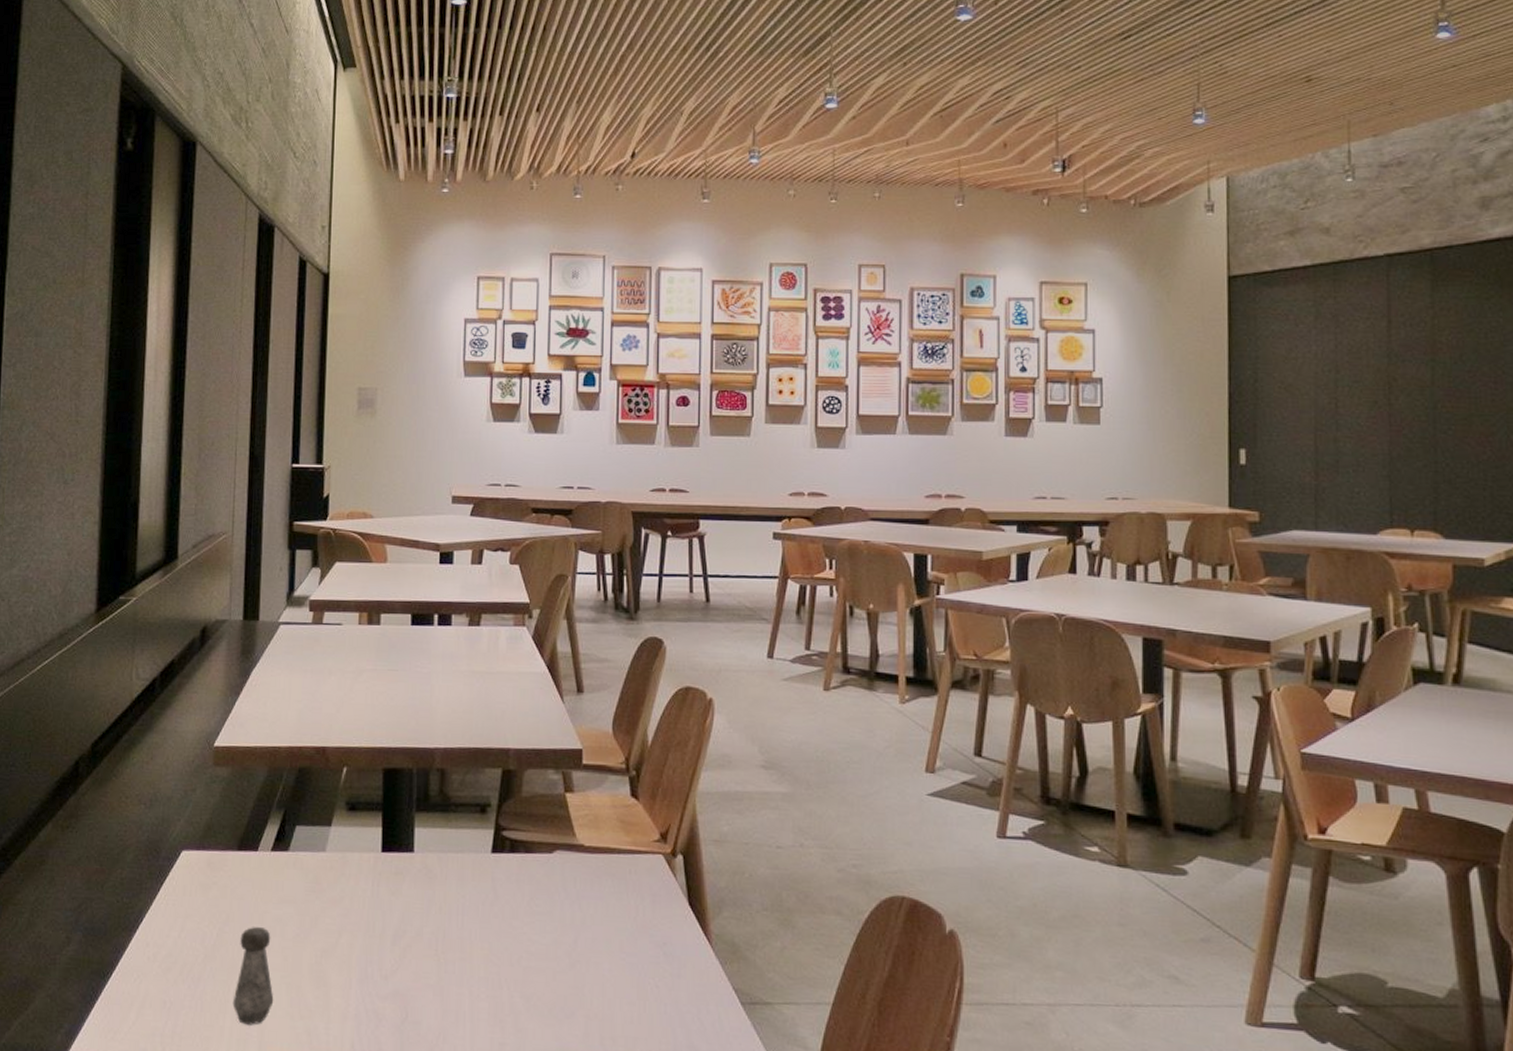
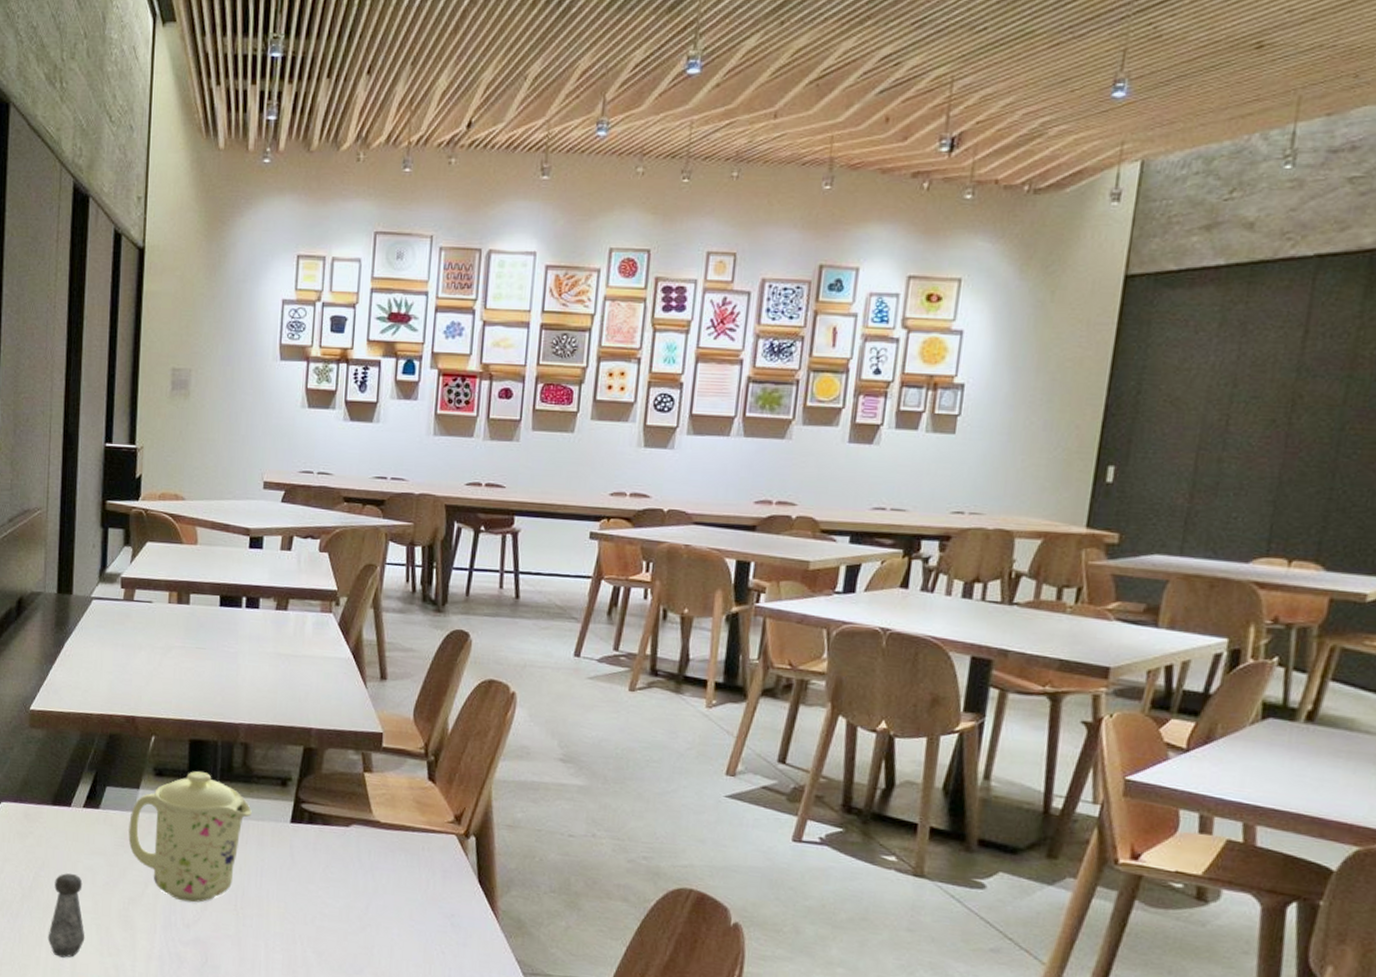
mug: none [320,803,451,950] -> present [128,771,252,903]

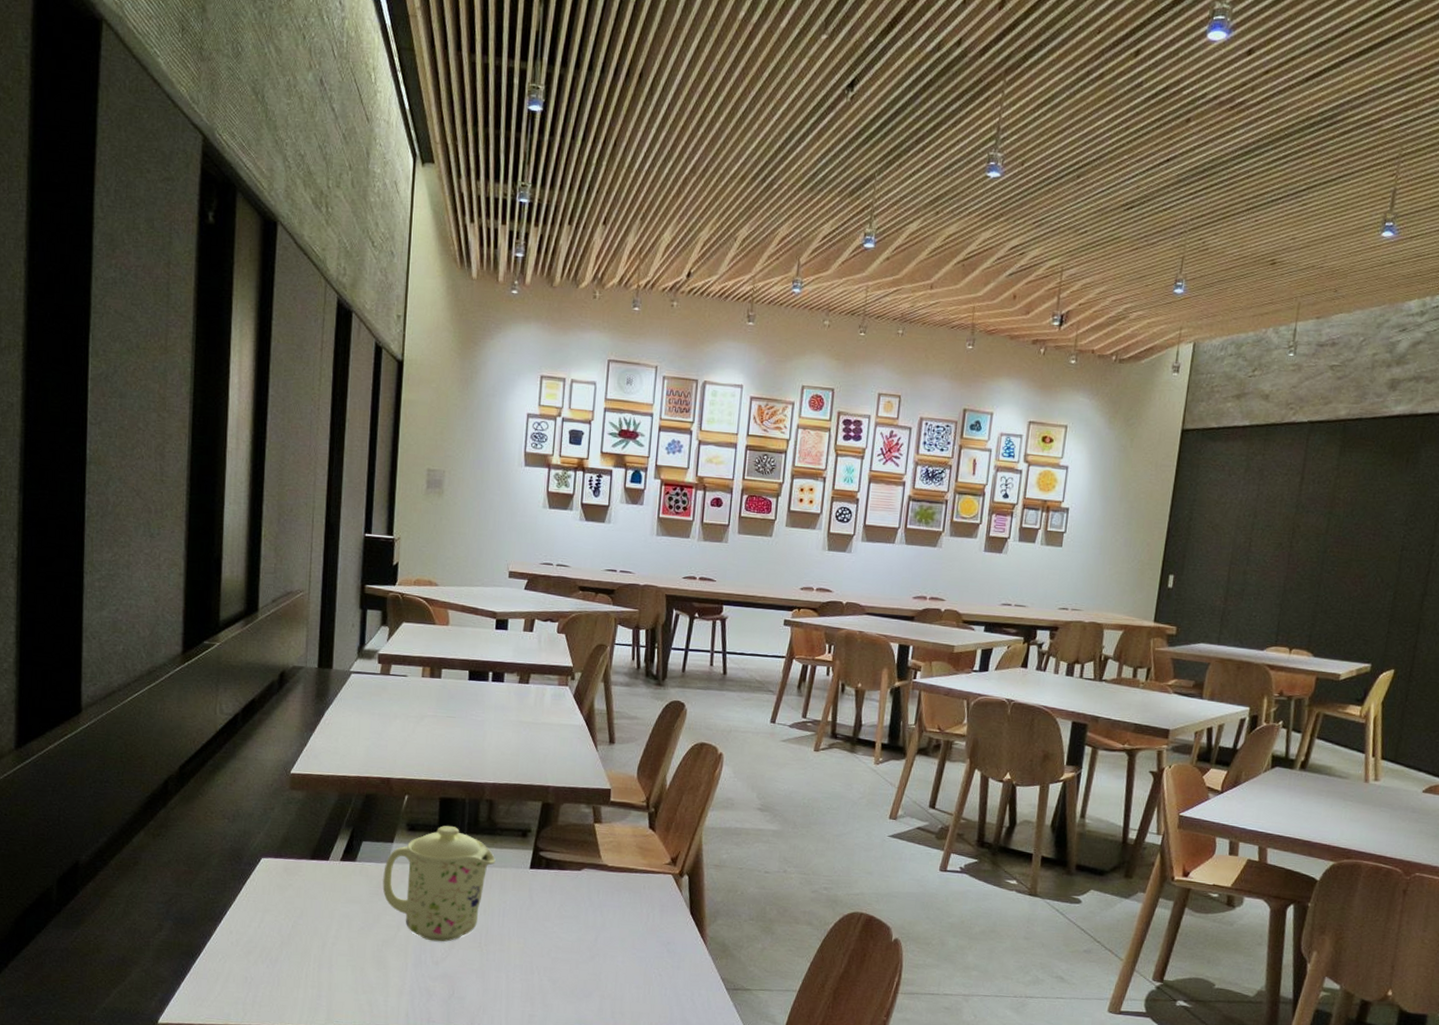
salt shaker: present [47,873,85,958] -> none [305,920,341,997]

